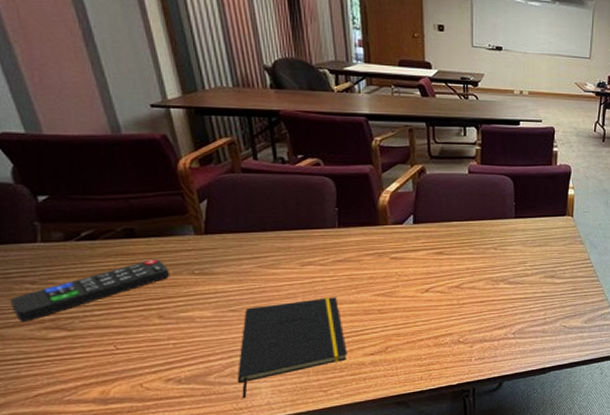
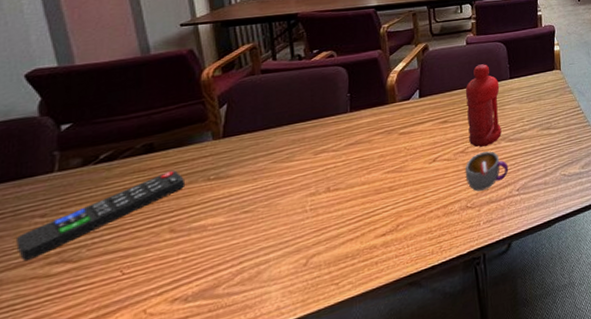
notepad: present [237,297,347,399] -> none [246,181,359,308]
mug: none [459,290,506,328] -> present [465,151,509,192]
water bottle: none [464,198,503,286] -> present [465,64,502,148]

